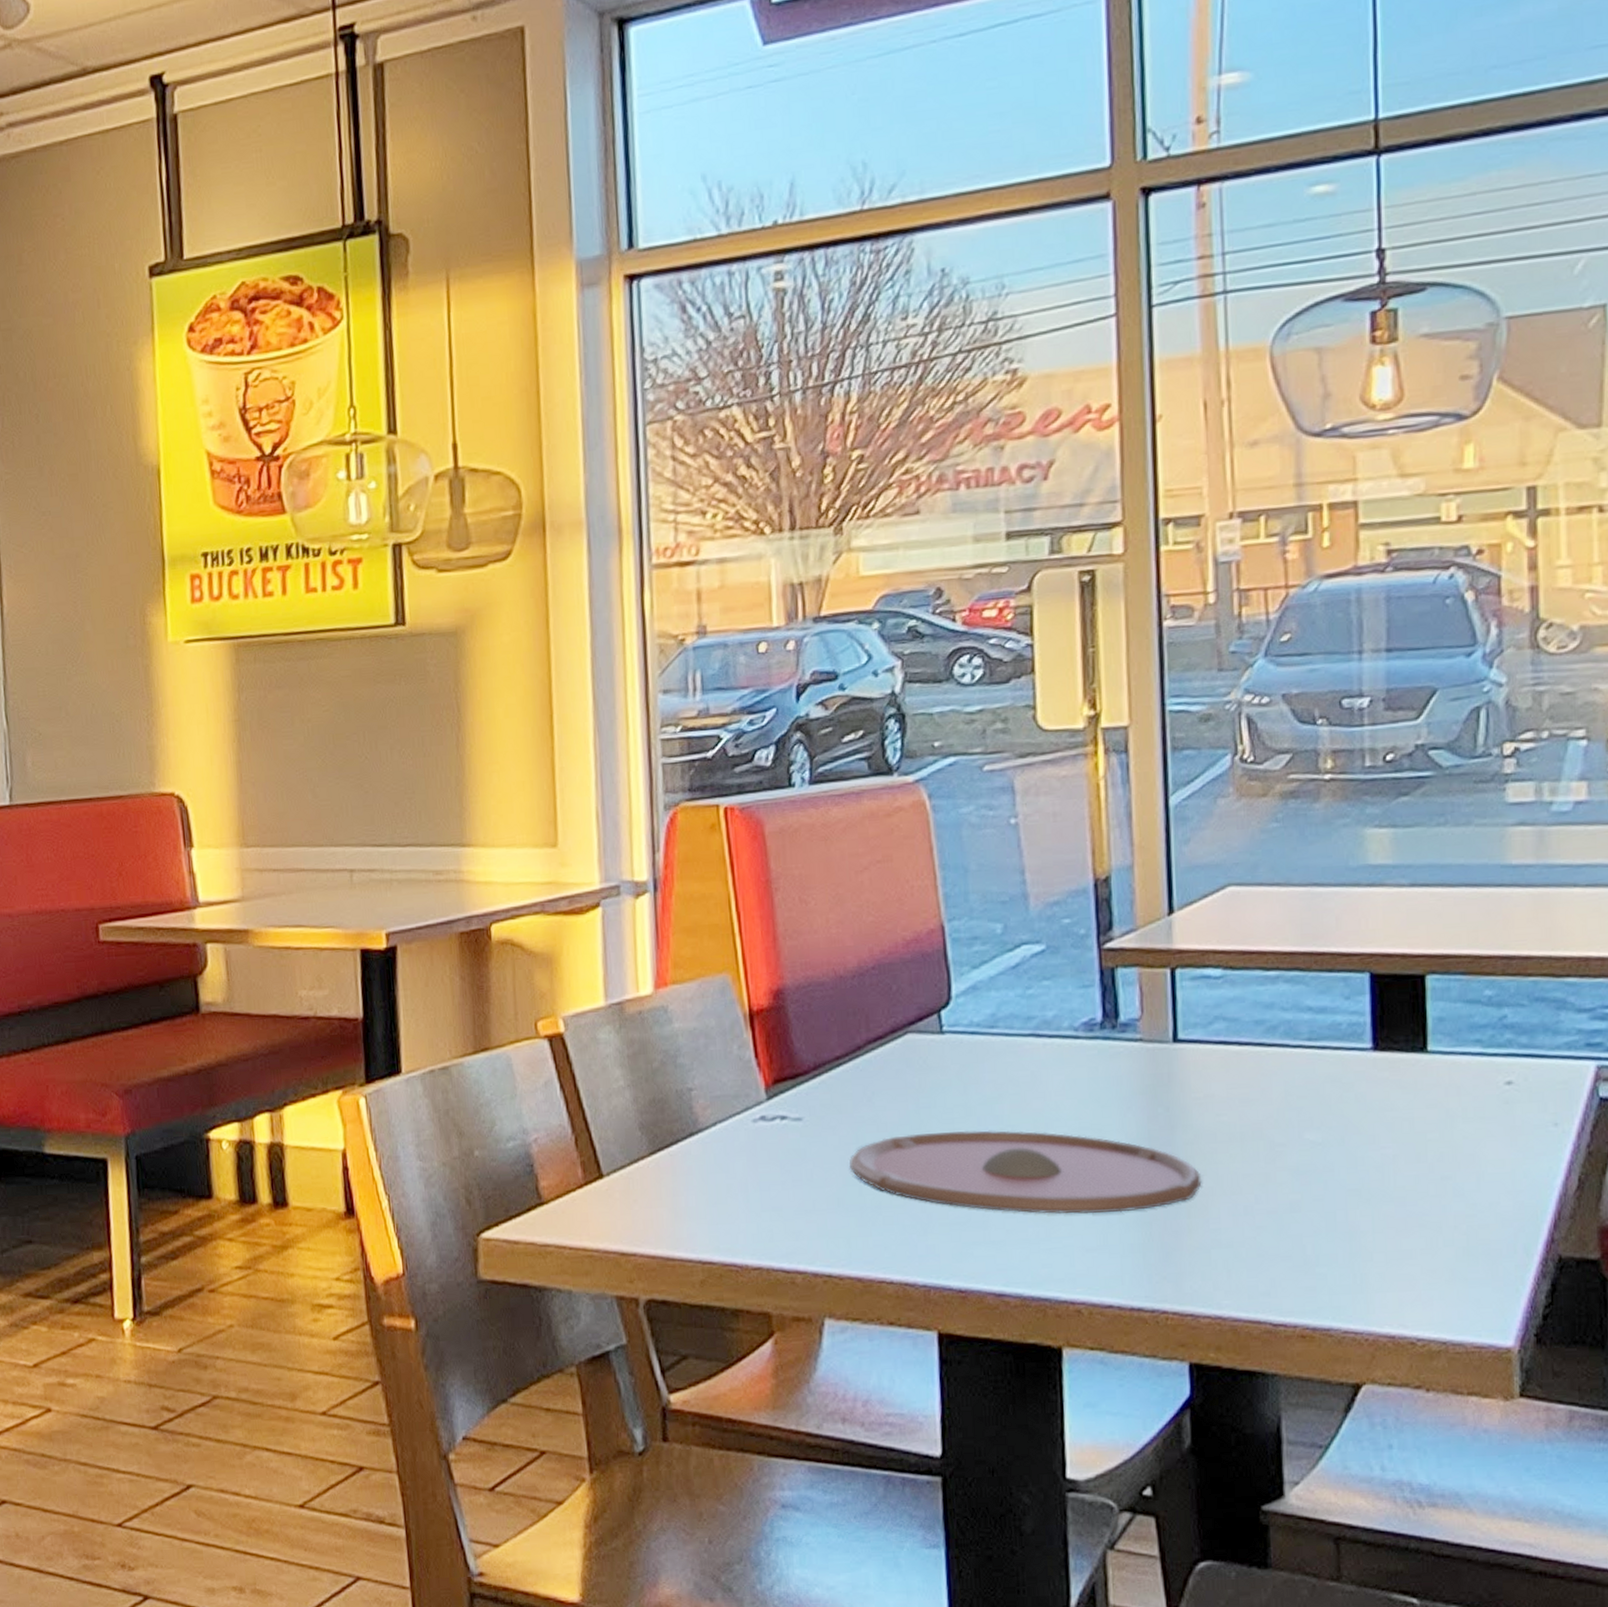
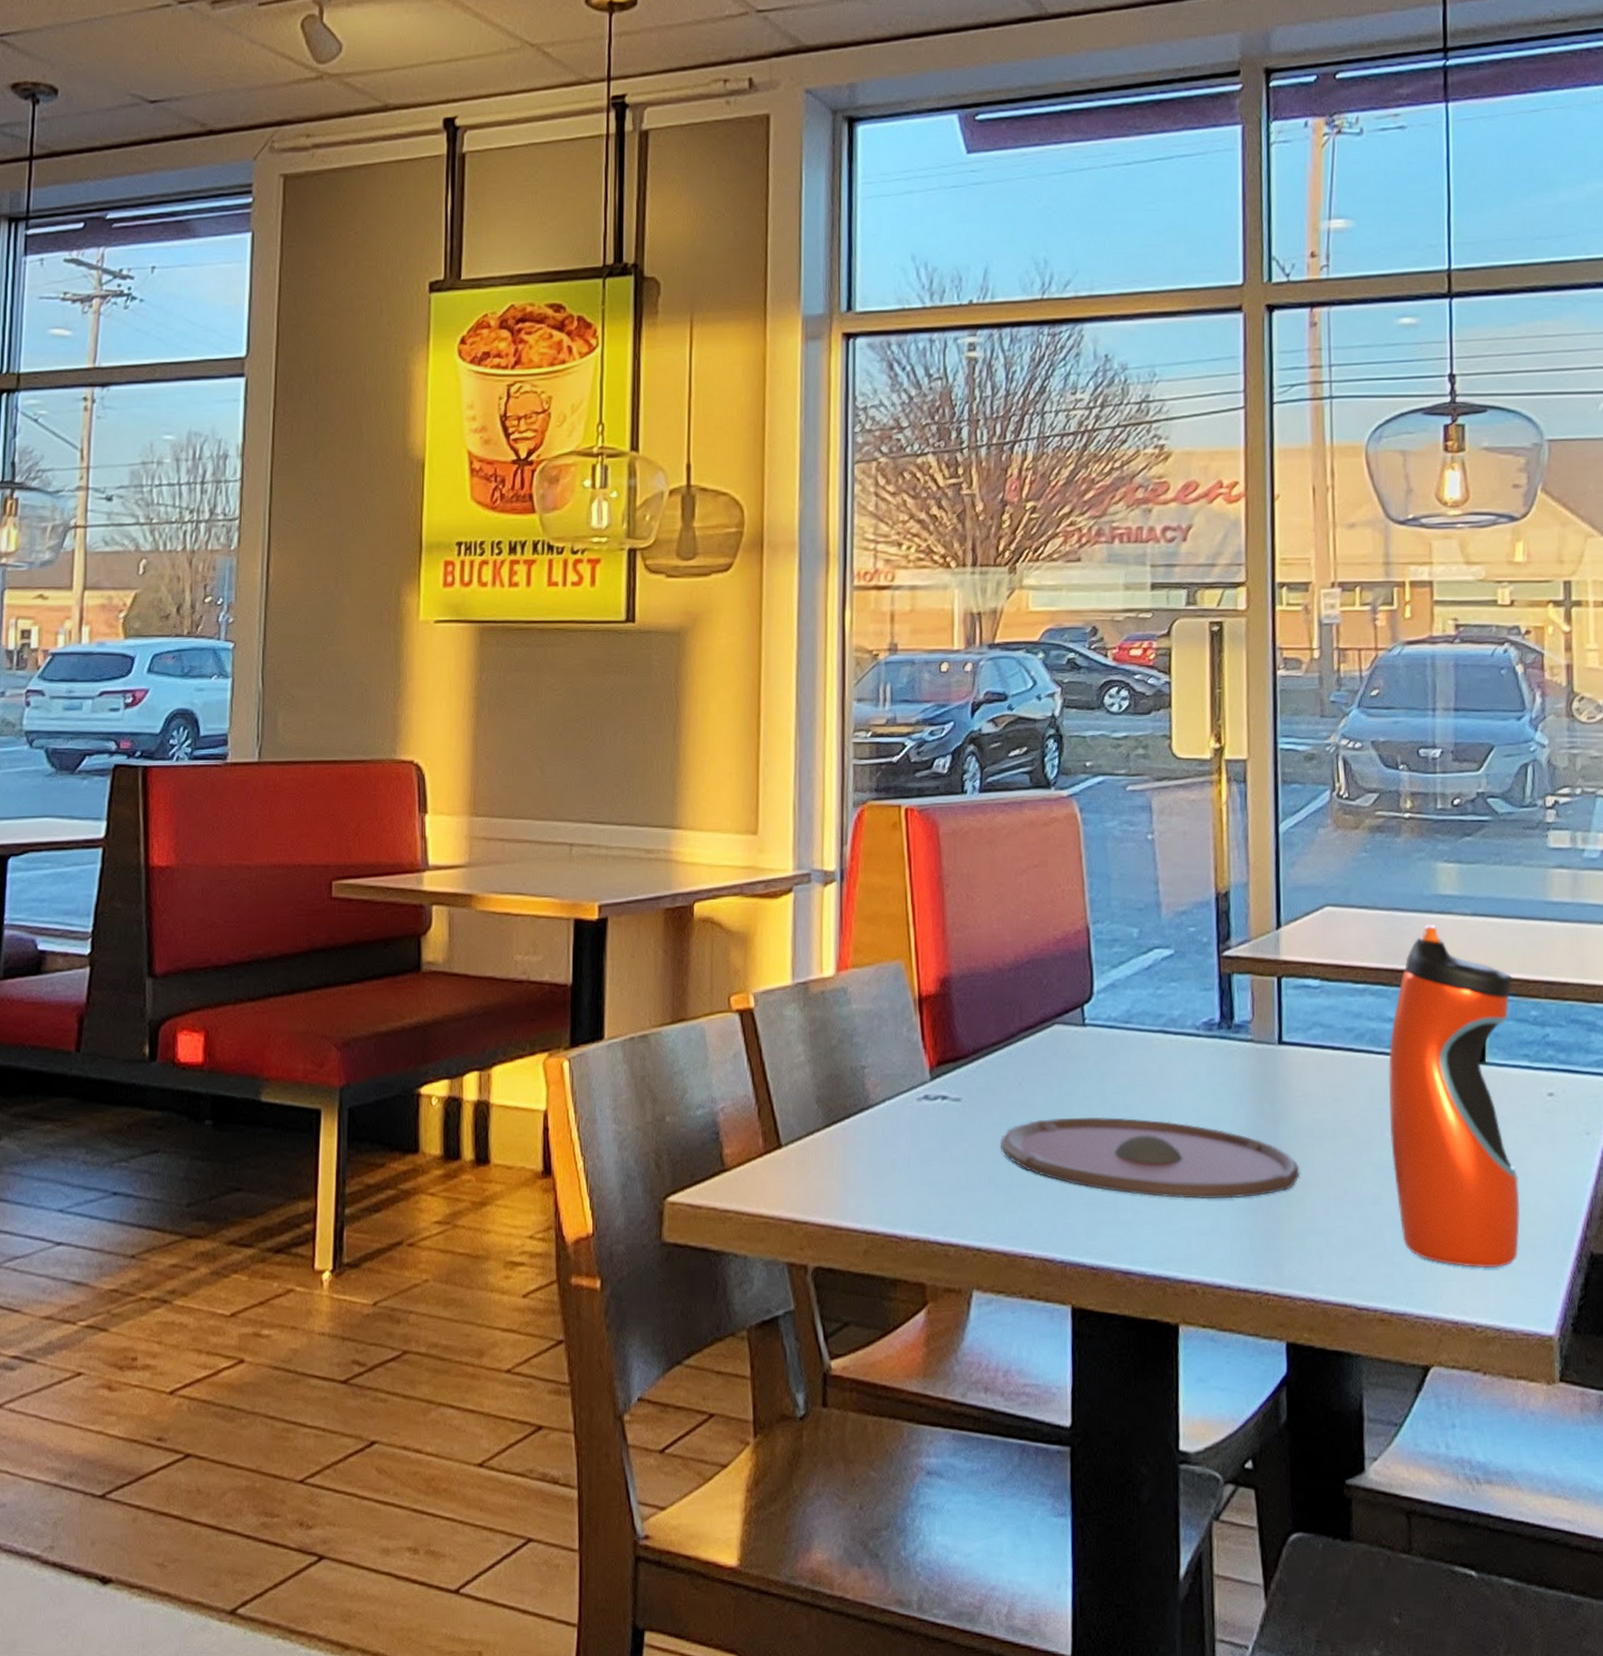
water bottle: none [1307,899,1471,1277] -> present [1388,924,1520,1268]

